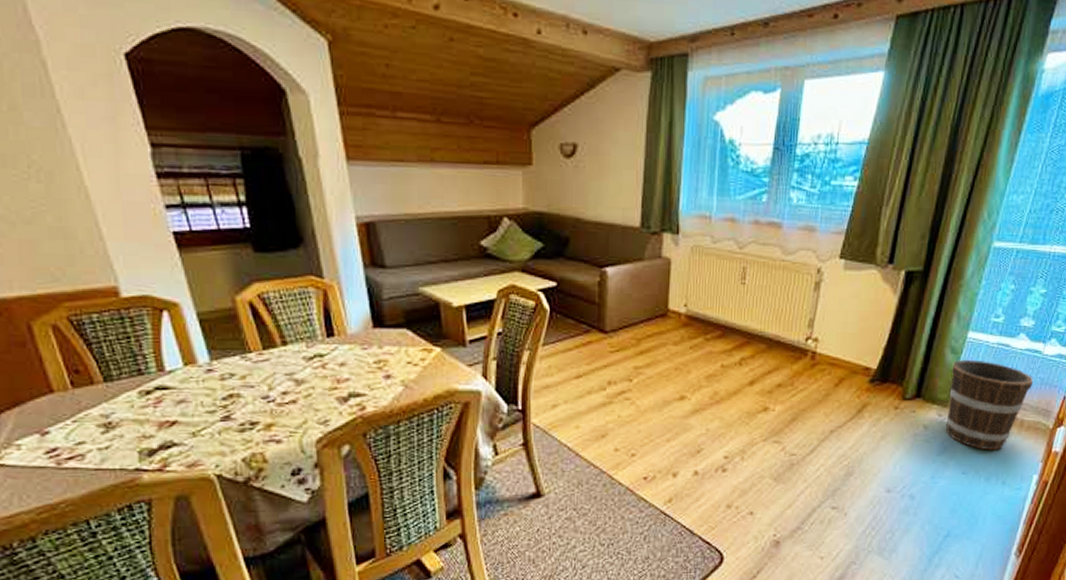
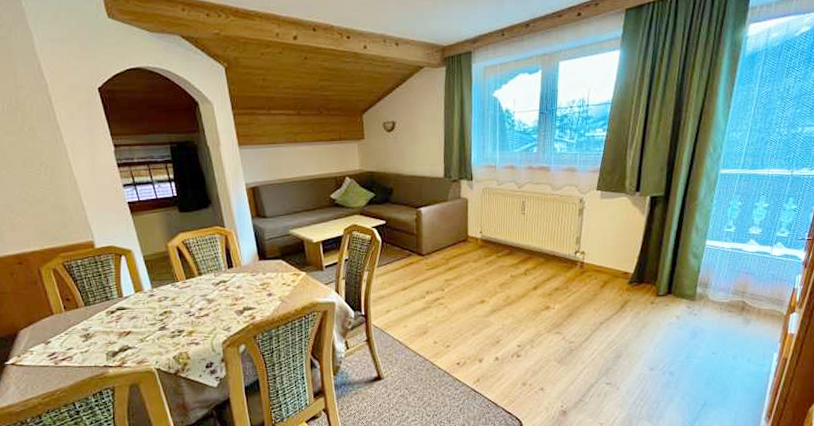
bucket: present [946,359,1034,451] -> none [695,262,766,334]

